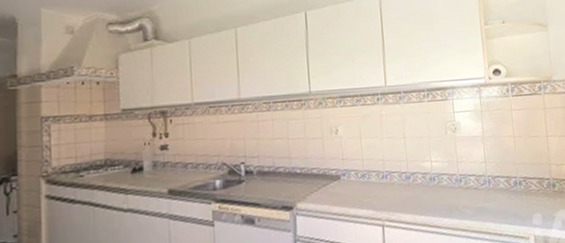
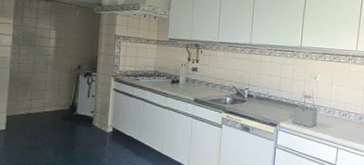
utensil holder: none [314,148,350,203] -> present [293,89,318,128]

